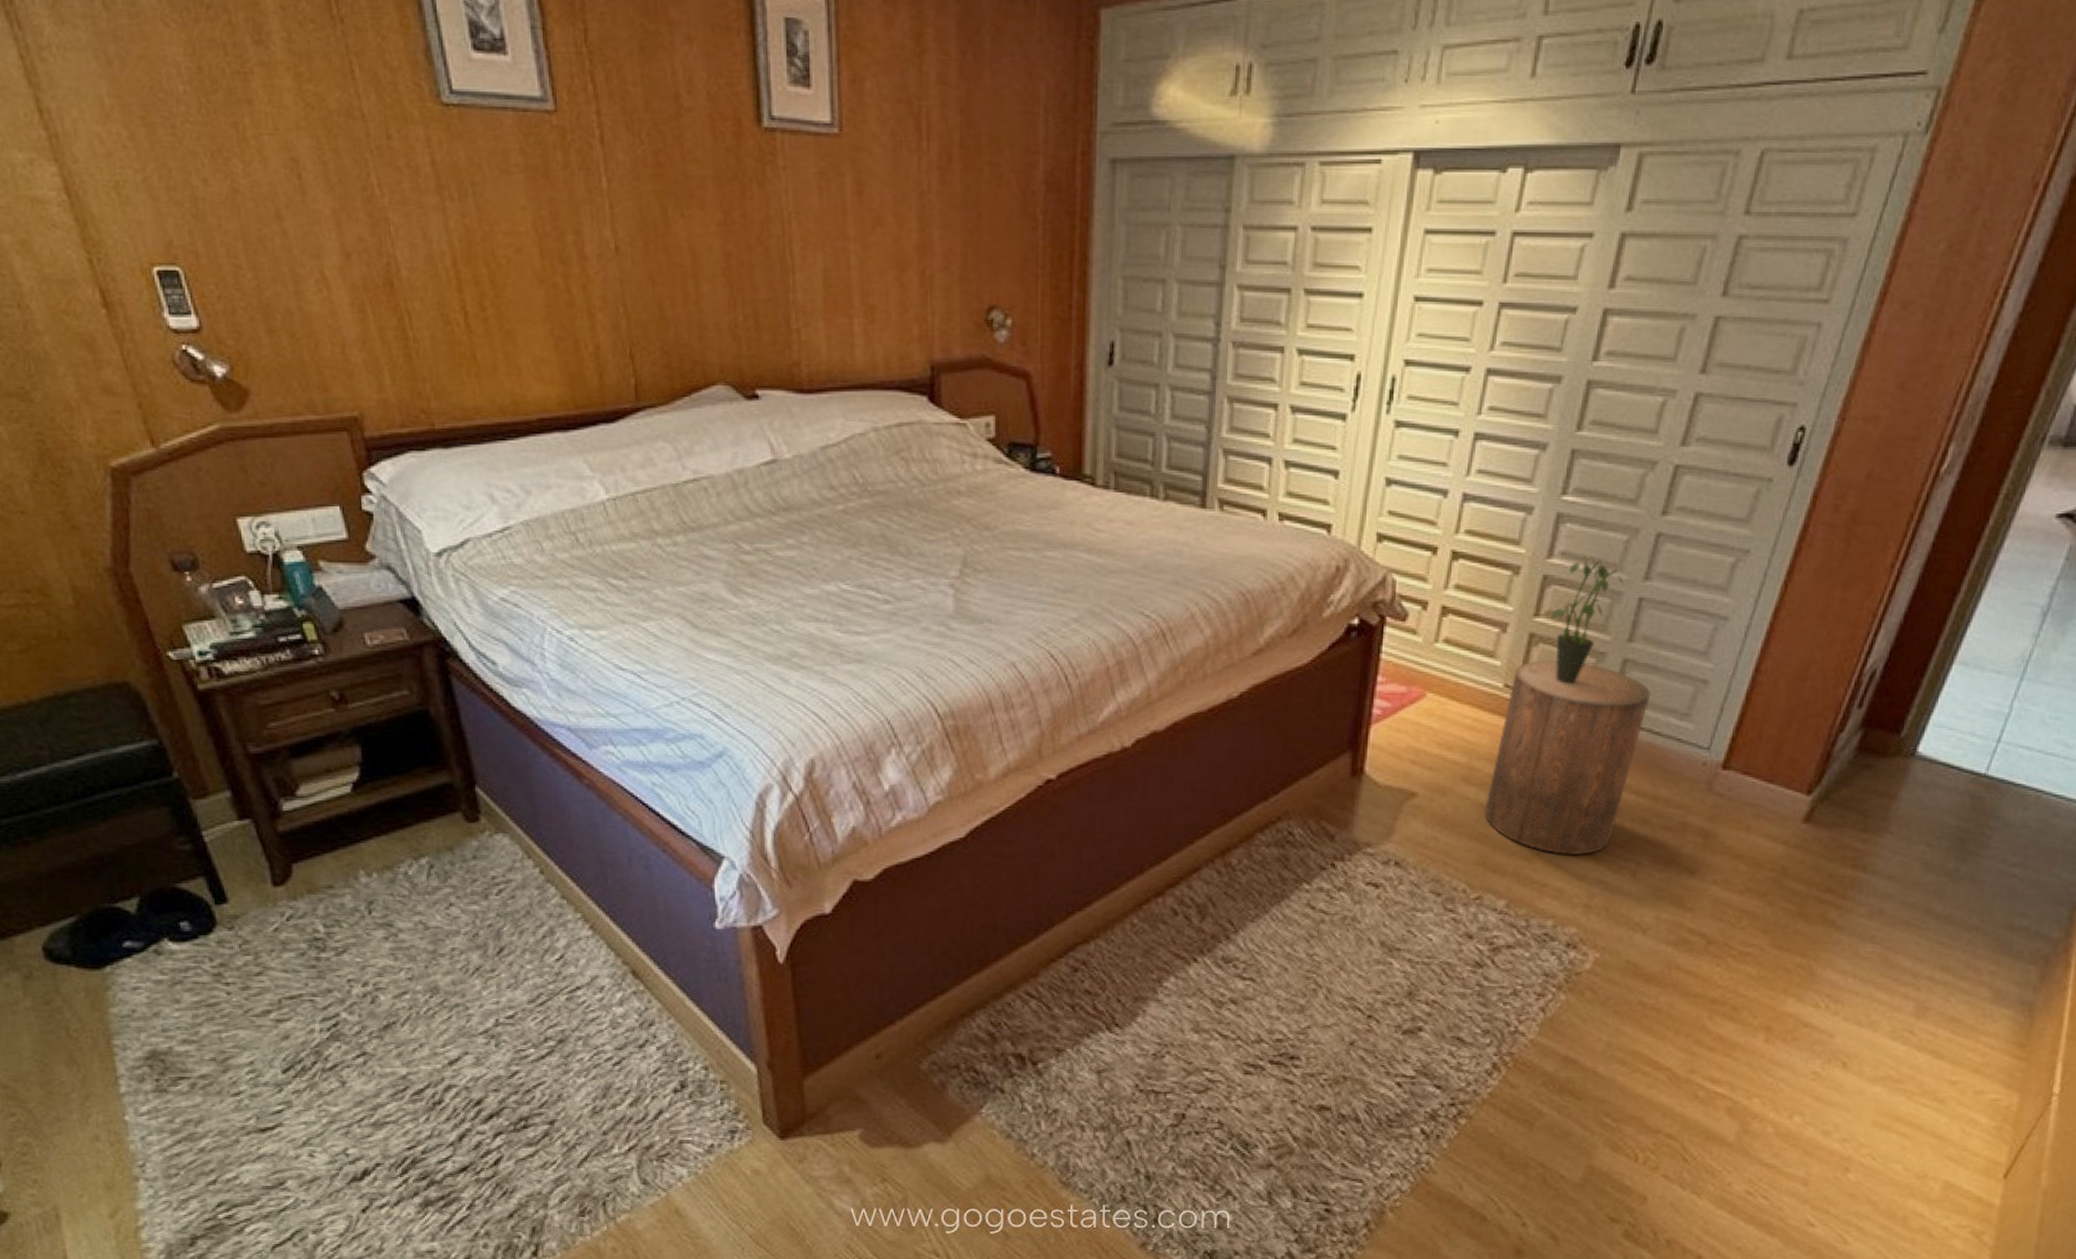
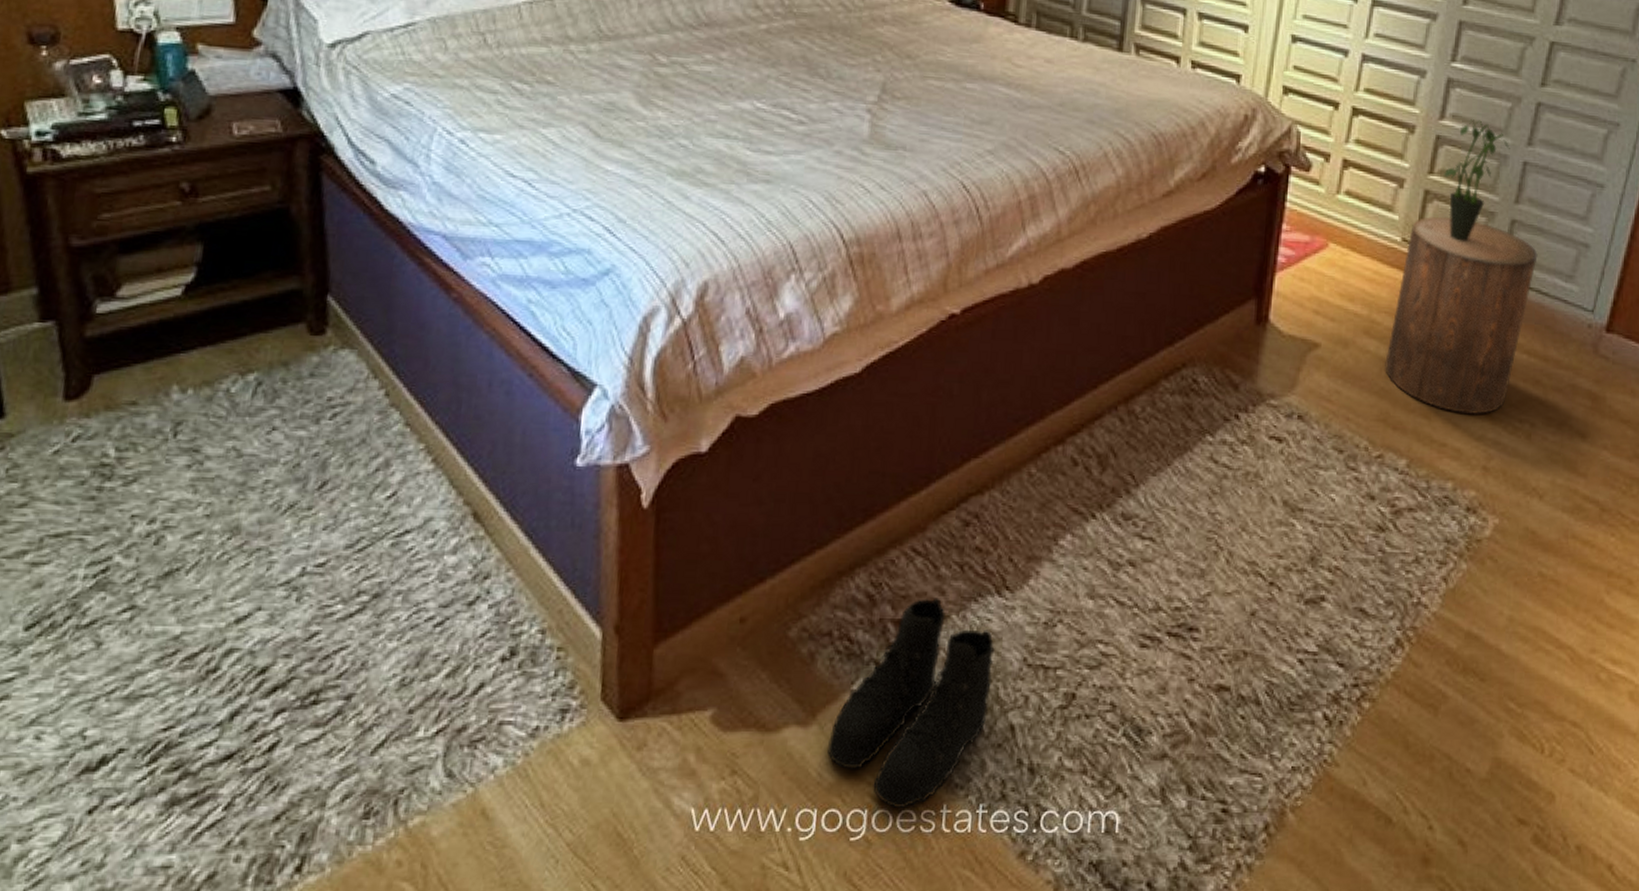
boots: none [964,1034,1108,1209] -> present [827,597,995,809]

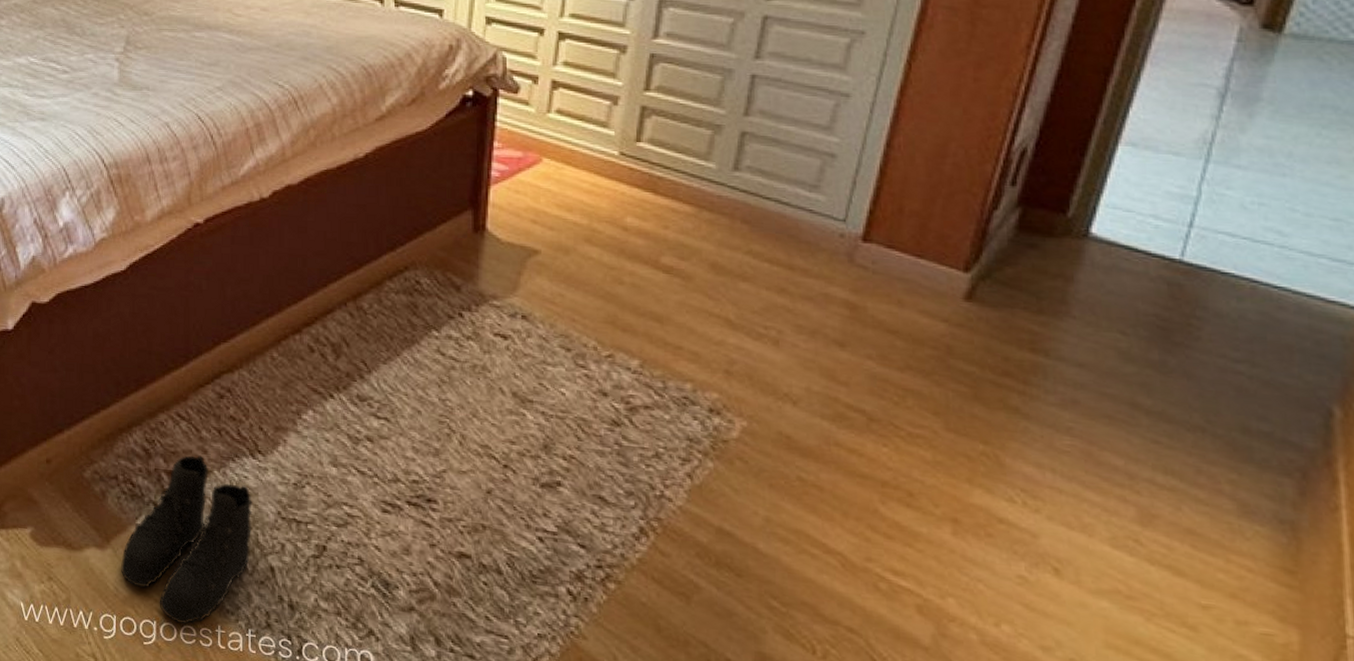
stool: present [1385,216,1538,415] -> none [609,130,774,321]
potted plant: present [1444,119,1510,241] -> none [661,37,735,154]

